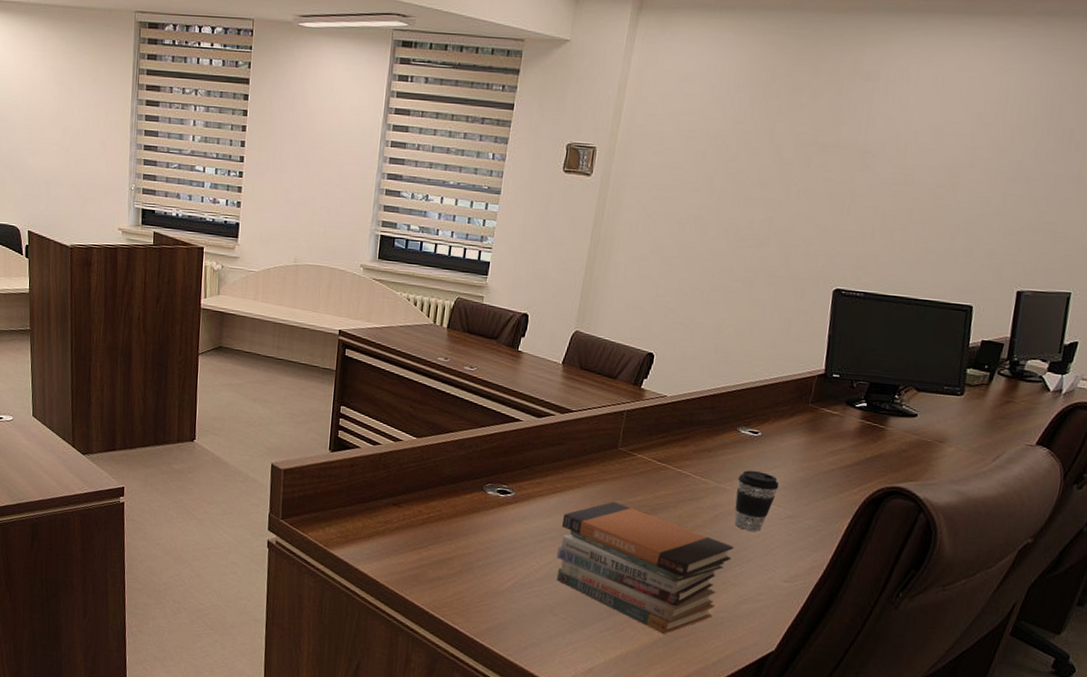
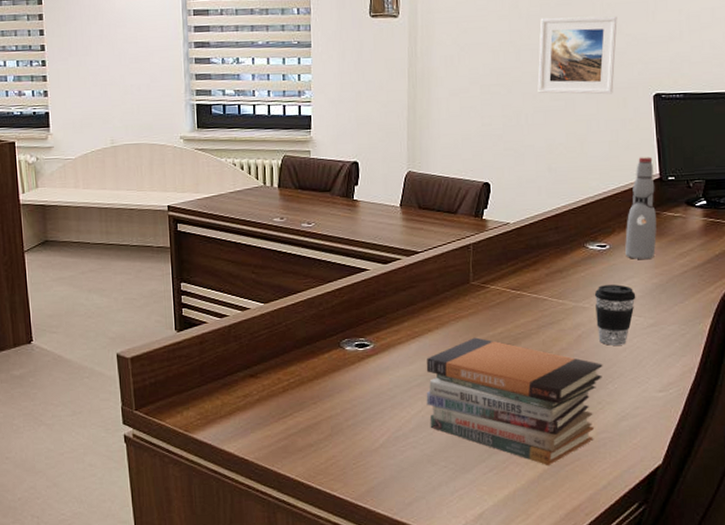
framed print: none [717,196,812,283] -> present [537,16,617,95]
bottle: none [776,350,821,452] -> present [625,157,657,259]

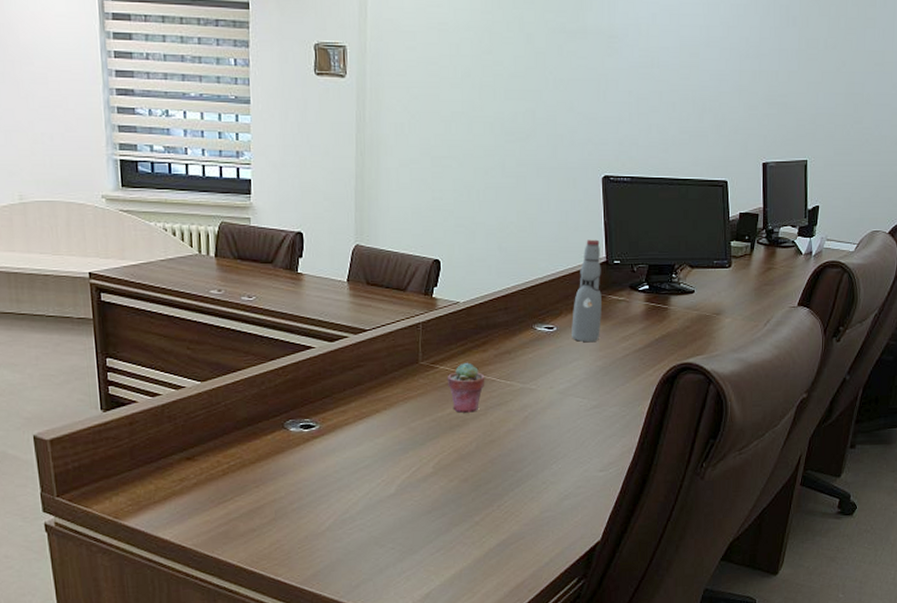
book stack: present [426,337,603,466] -> none [373,418,548,545]
potted succulent: none [498,281,537,332] -> present [447,362,485,413]
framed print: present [537,16,617,95] -> none [489,89,569,174]
coffee cup: present [594,284,636,346] -> none [541,366,581,427]

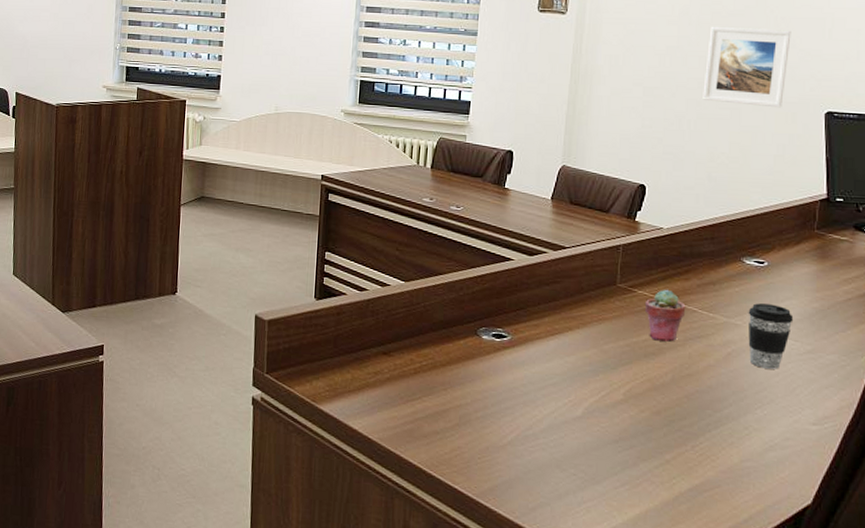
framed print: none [489,89,569,174] -> present [703,26,791,108]
coffee cup: none [541,366,581,427] -> present [748,303,794,369]
bottle: present [572,239,602,342] -> none [785,175,821,281]

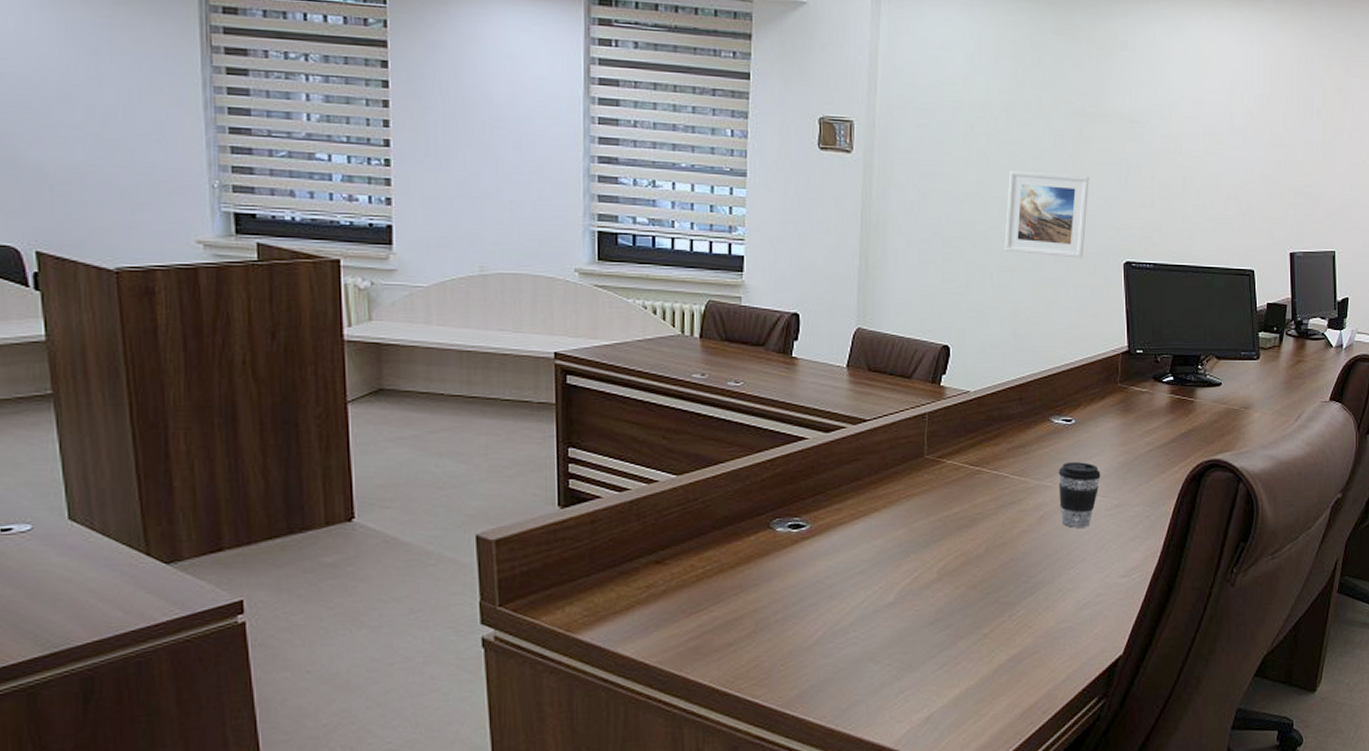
potted succulent: present [644,289,686,342] -> none [954,456,997,512]

